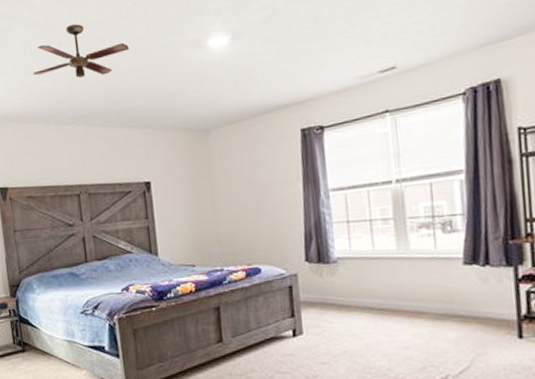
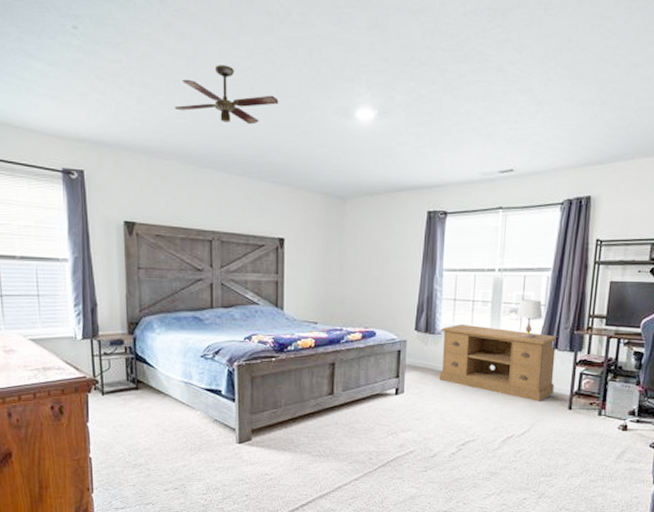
tv stand: none [337,247,494,332] -> present [440,323,558,401]
table lamp: none [427,208,462,256] -> present [517,299,543,338]

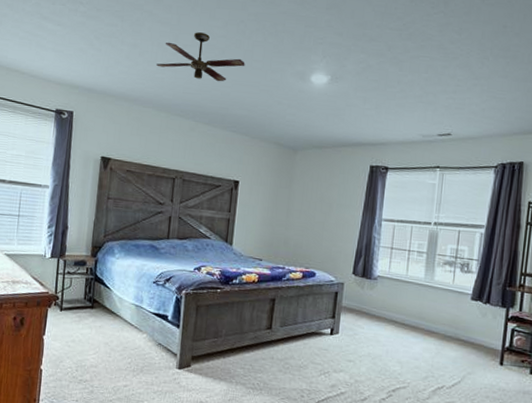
tv stand: present [440,323,558,401] -> none [373,271,490,354]
table lamp: present [517,299,543,338] -> none [450,252,476,291]

